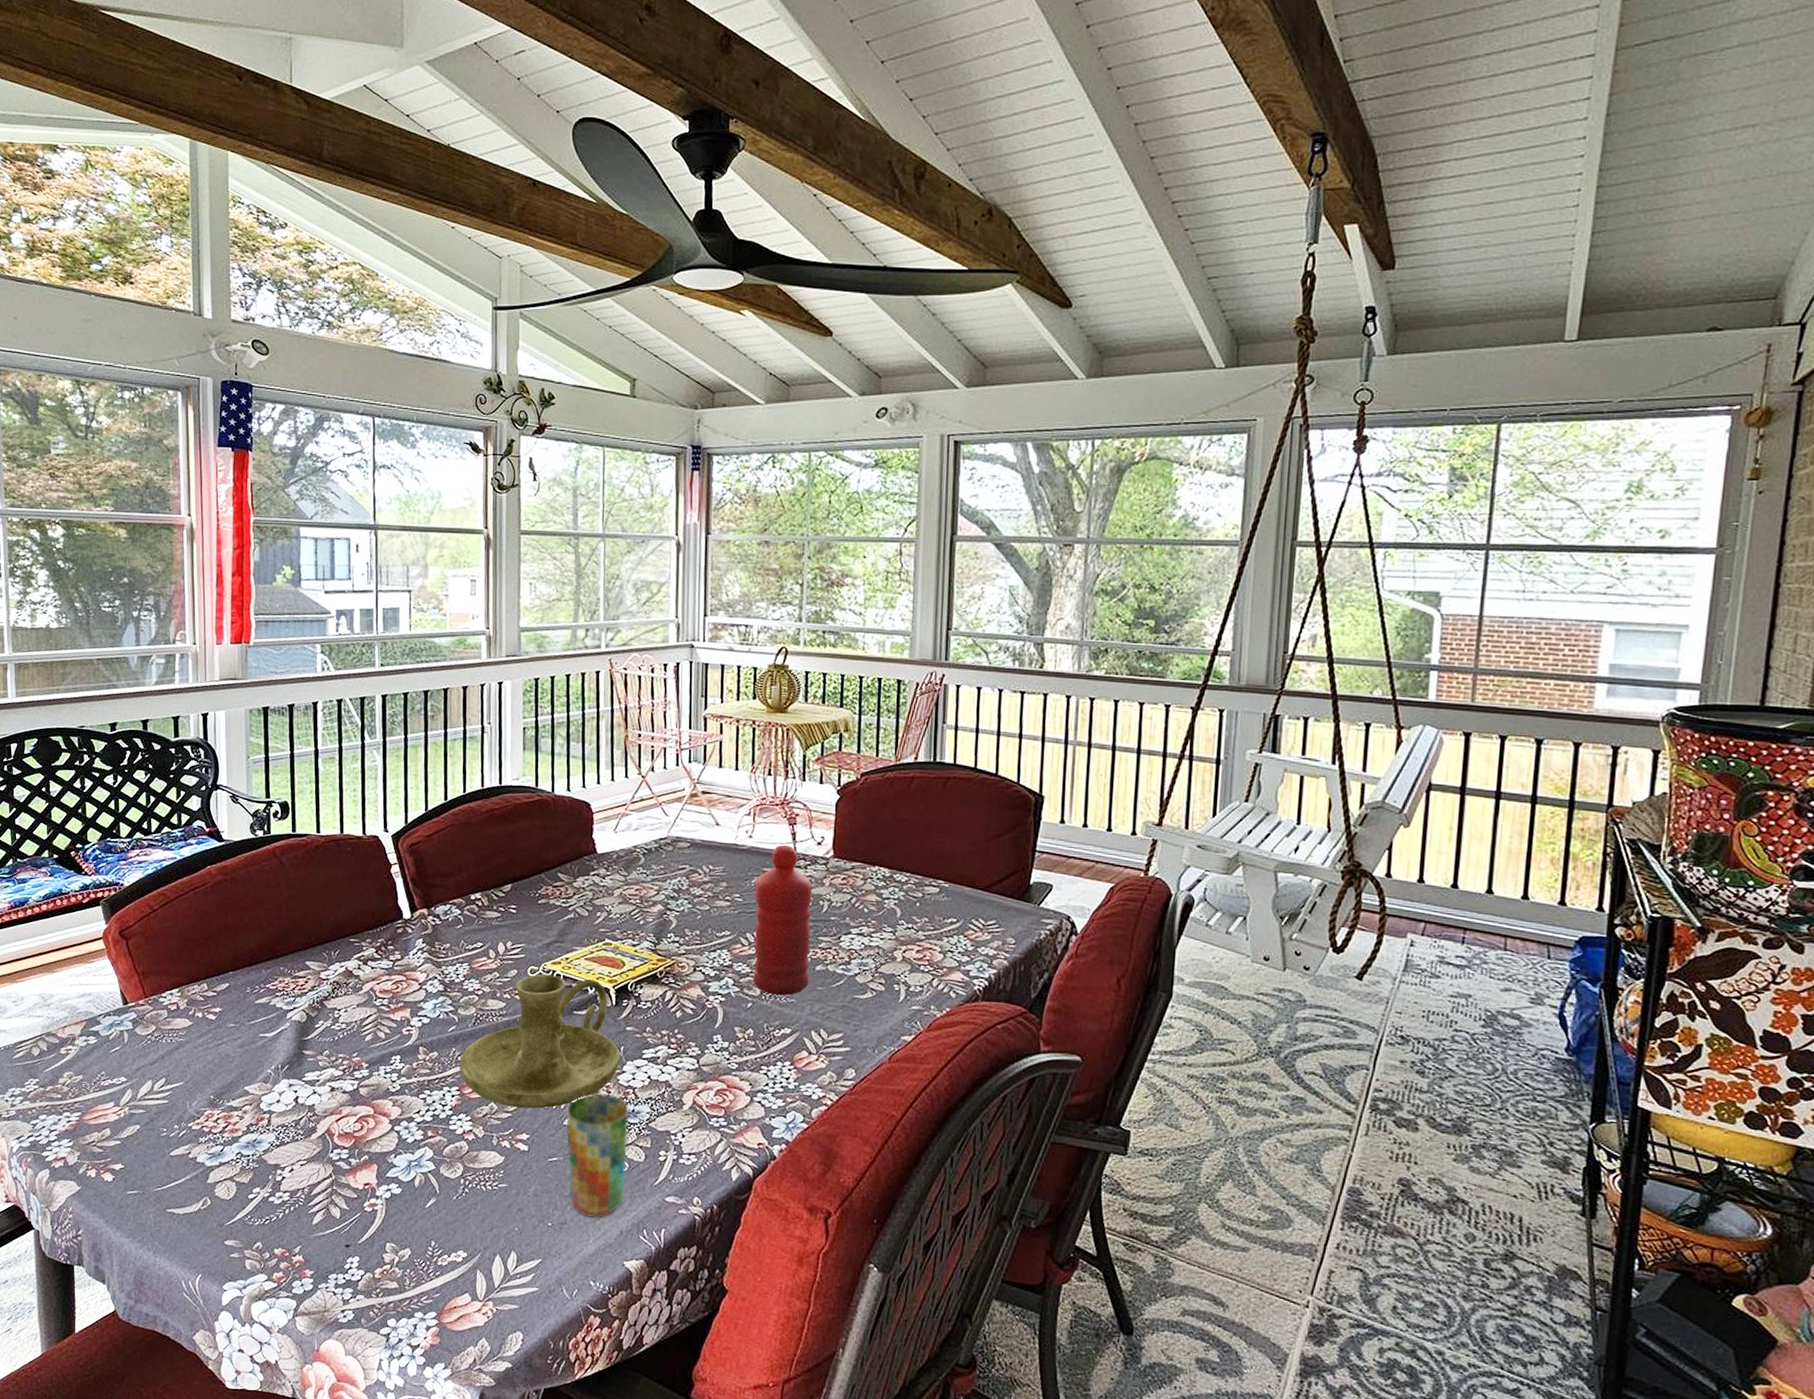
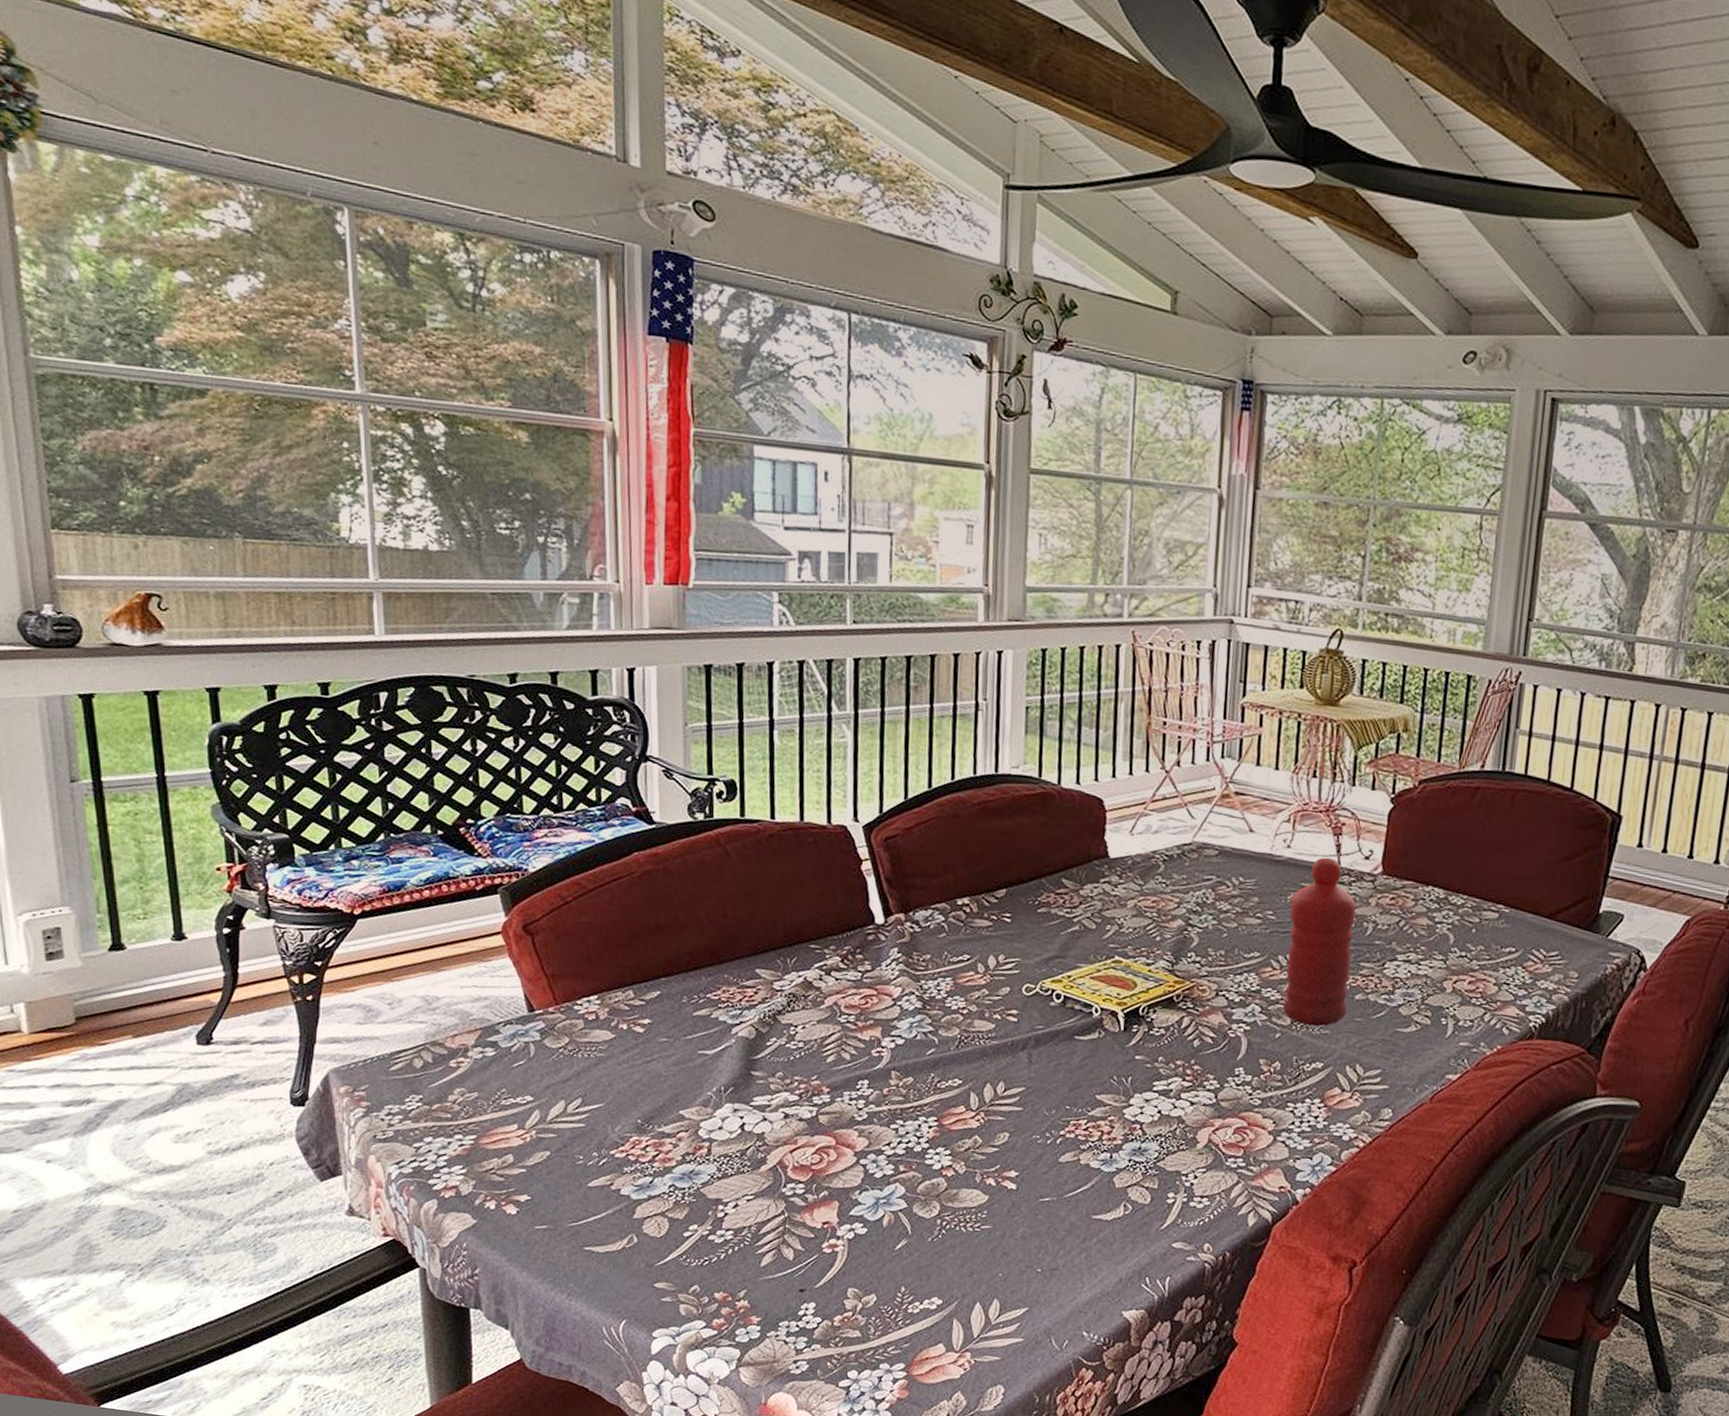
candle holder: present [459,974,620,1109] -> none [938,993,1127,1144]
cup: present [566,1093,630,1218] -> none [1062,1128,1136,1265]

